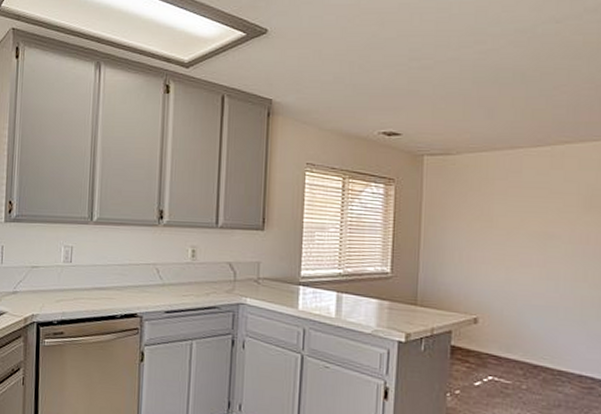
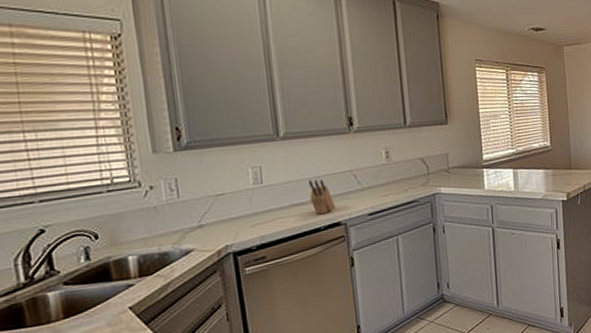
knife block: none [111,267,134,303] -> present [308,179,335,215]

